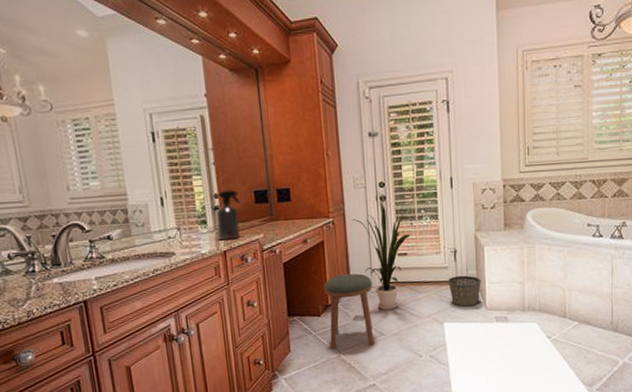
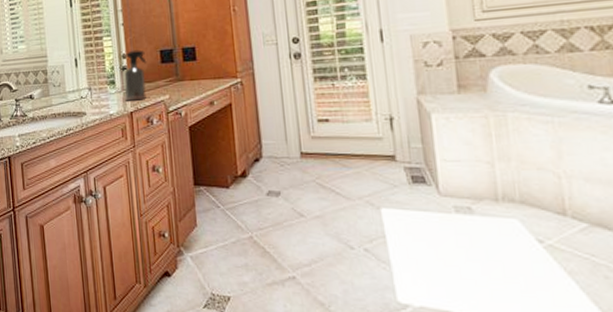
stool: present [324,273,375,349] -> none [233,141,293,229]
house plant: present [352,202,411,310] -> none [262,60,332,186]
basket: present [448,275,481,307] -> none [383,149,430,189]

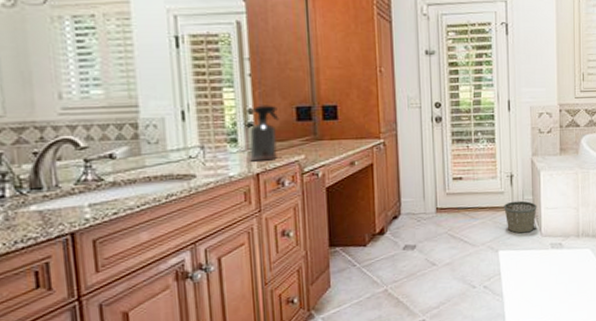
basket: none [383,149,430,189] -> present [504,200,537,234]

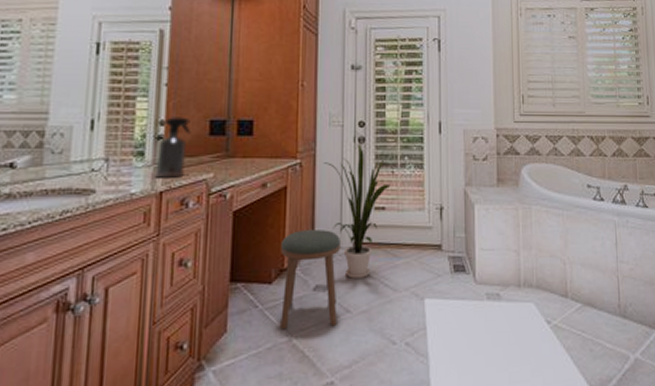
stool: none [372,199,426,283] -> present [281,230,342,330]
house plant: none [405,123,466,238] -> present [323,144,391,278]
basket: present [504,200,537,234] -> none [432,238,471,279]

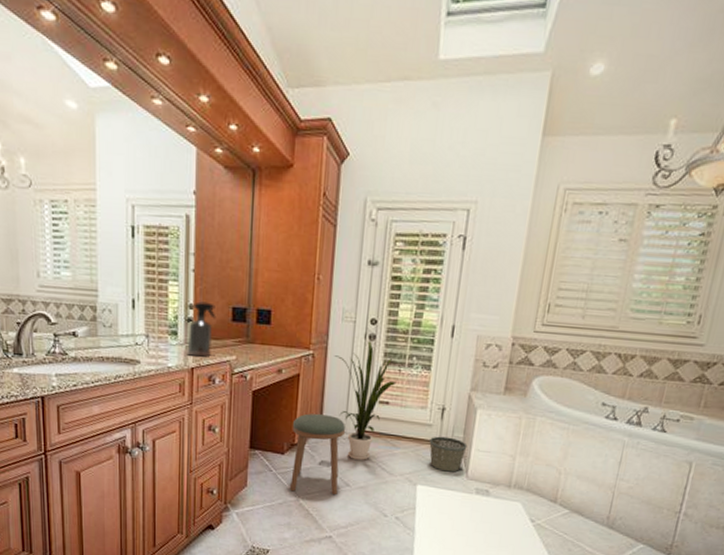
basket: none [432,238,471,279] -> present [429,436,467,472]

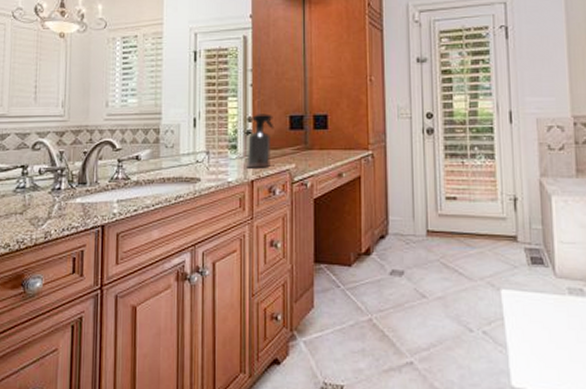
stool: present [290,413,346,495] -> none [358,218,415,310]
house plant: present [334,341,397,460] -> none [394,135,461,265]
basket: present [429,436,467,472] -> none [506,230,549,271]

